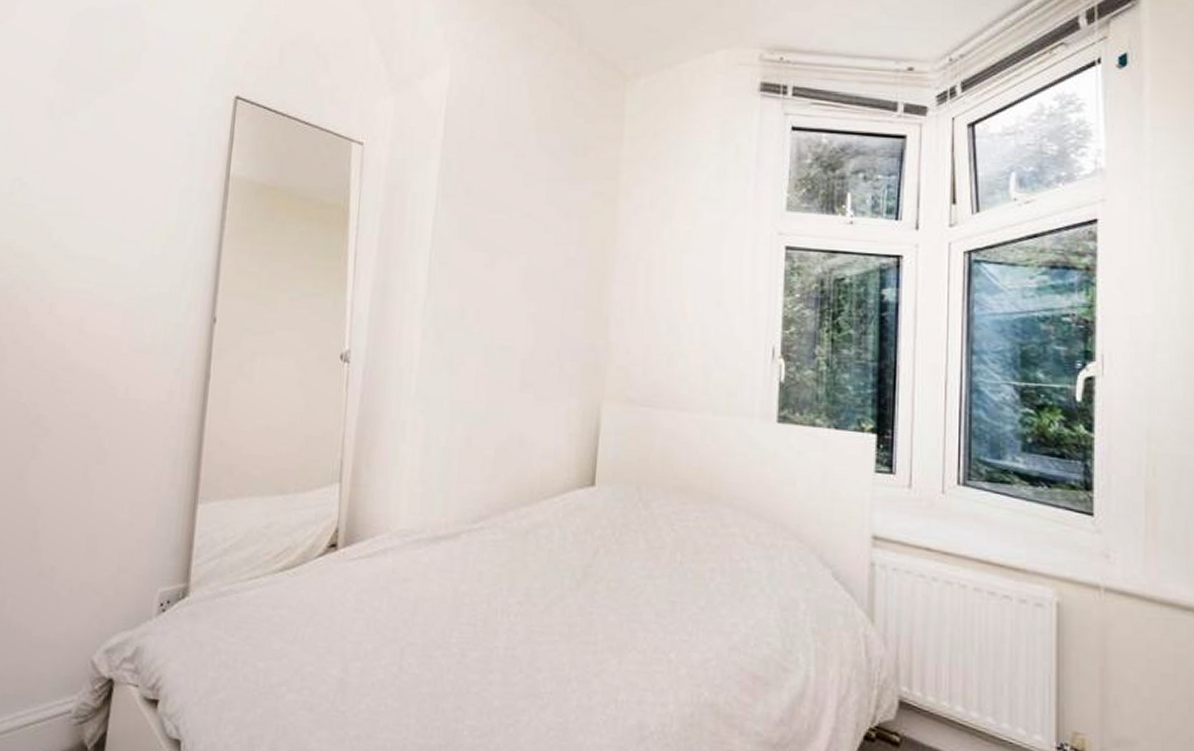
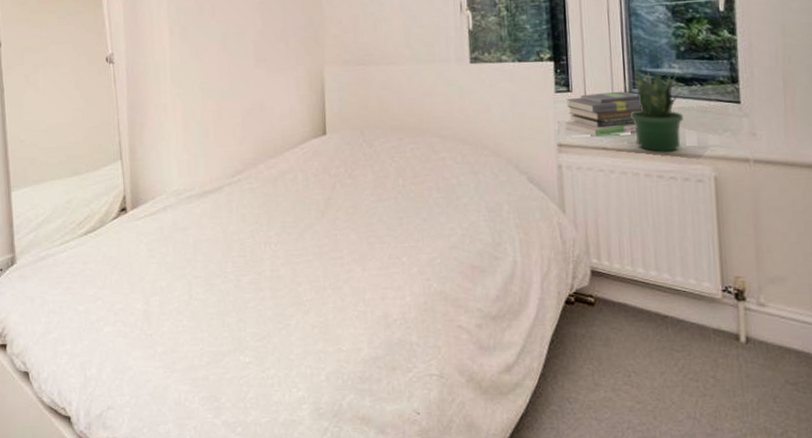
books: none [882,479,977,535] -> present [564,91,643,137]
planter: none [963,459,1031,563] -> present [631,71,686,151]

